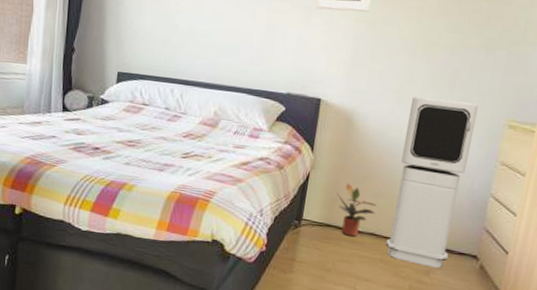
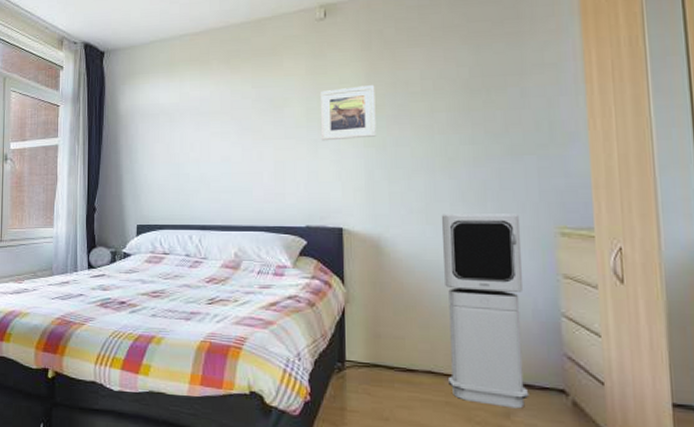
potted plant: present [337,182,376,237] -> none [379,315,429,377]

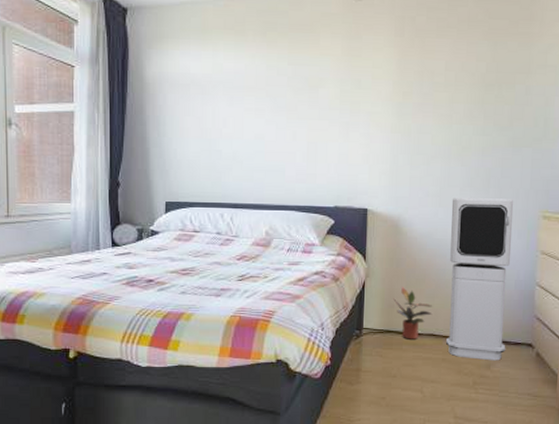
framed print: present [319,84,376,141] -> none [352,71,405,125]
potted plant: none [379,315,429,377] -> present [393,287,433,340]

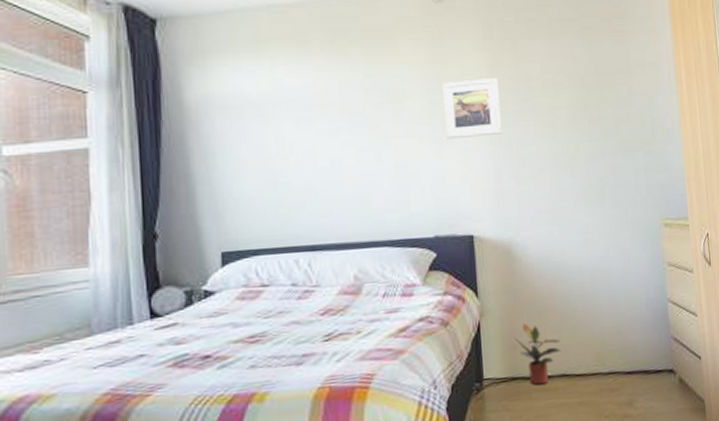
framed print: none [352,71,405,125] -> present [441,77,502,139]
air purifier: present [445,198,514,361] -> none [566,208,647,398]

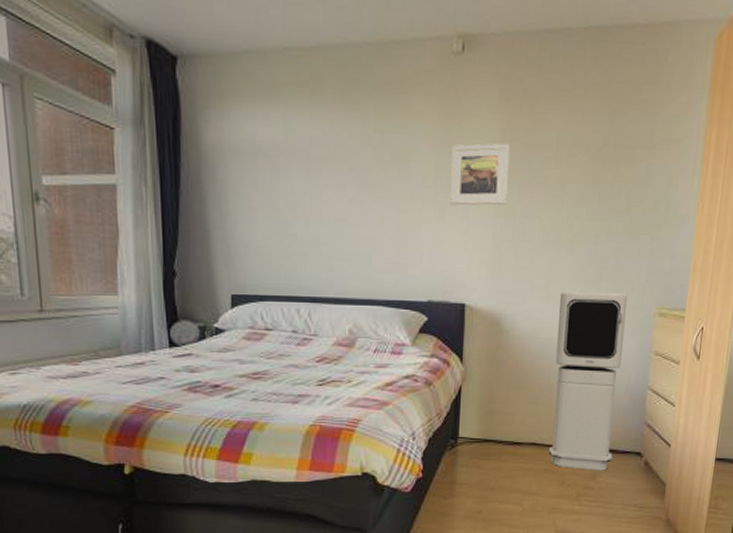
potted plant: present [515,323,562,385] -> none [492,392,535,449]
air purifier: none [566,208,647,398] -> present [548,292,628,471]

